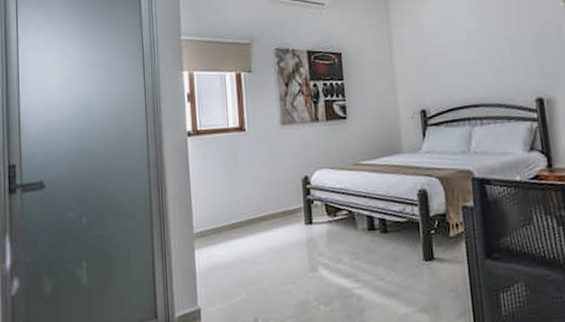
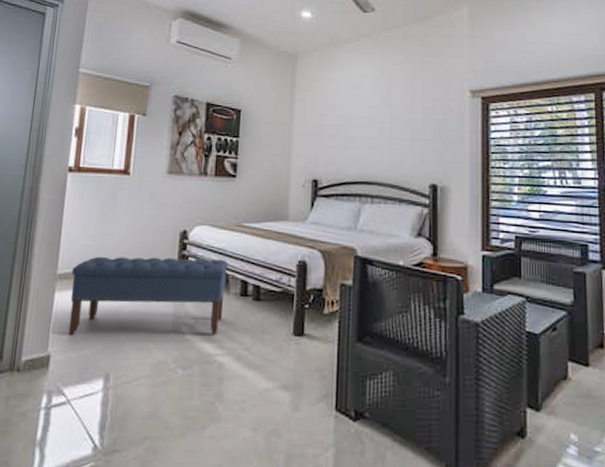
bench: none [207,199,355,287] -> present [68,256,228,335]

